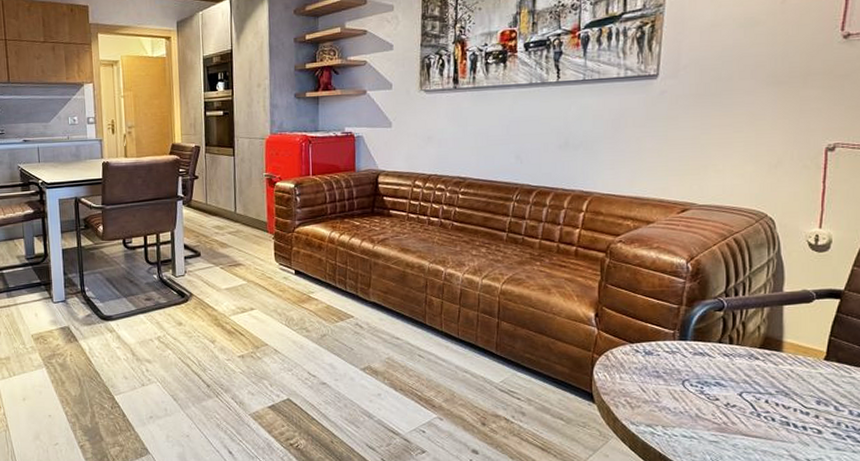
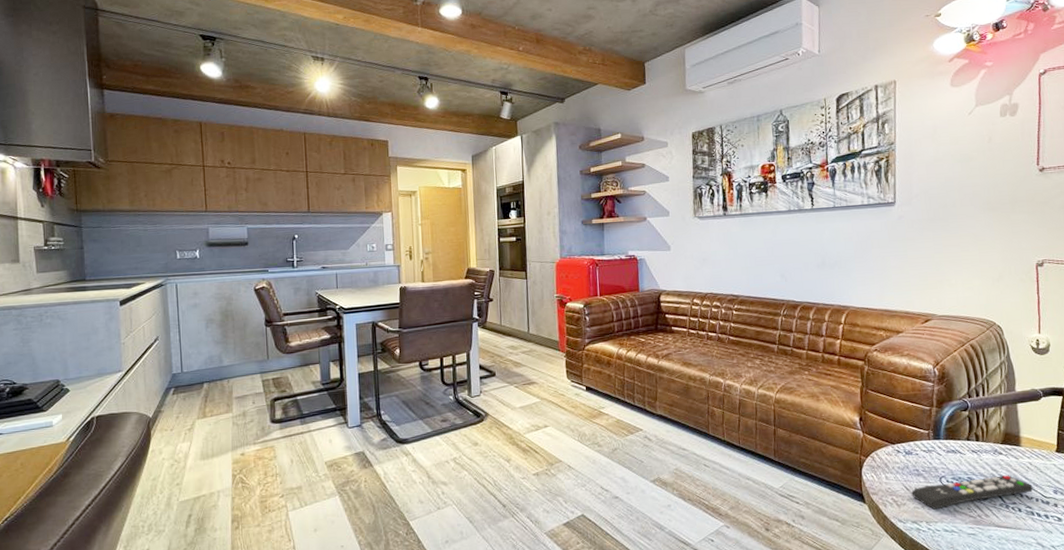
remote control: none [648,382,792,414] -> present [911,475,1033,510]

